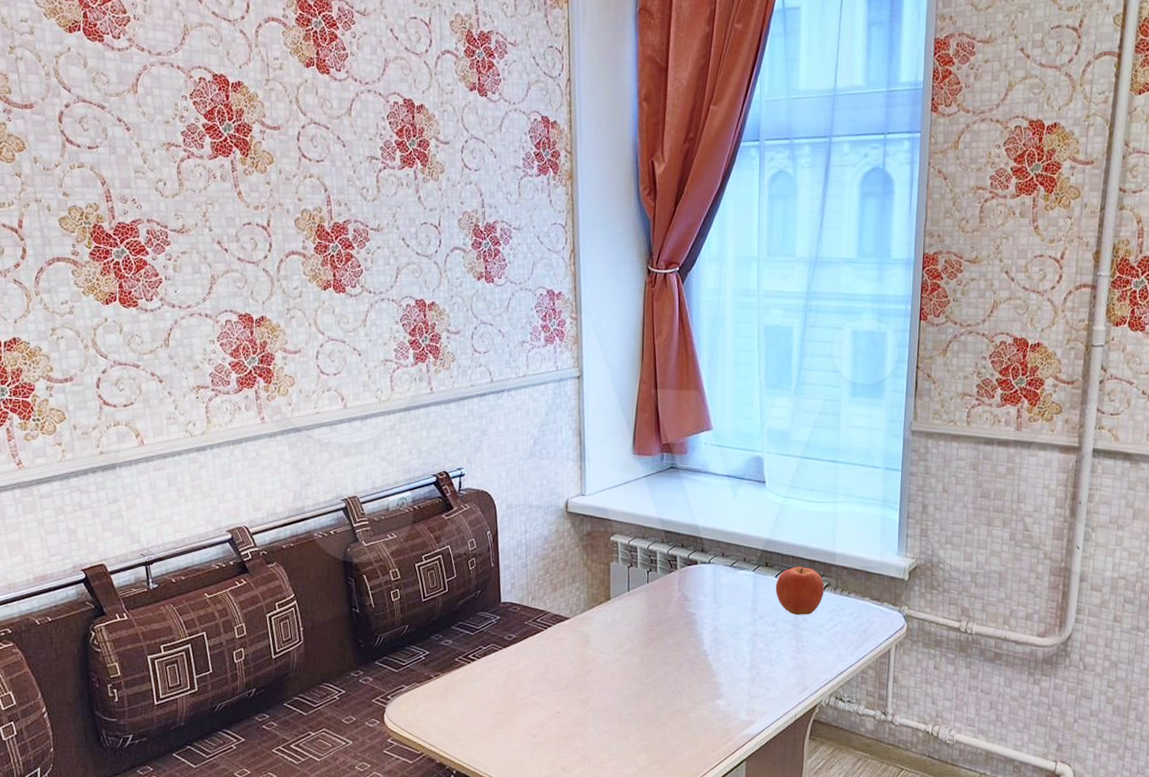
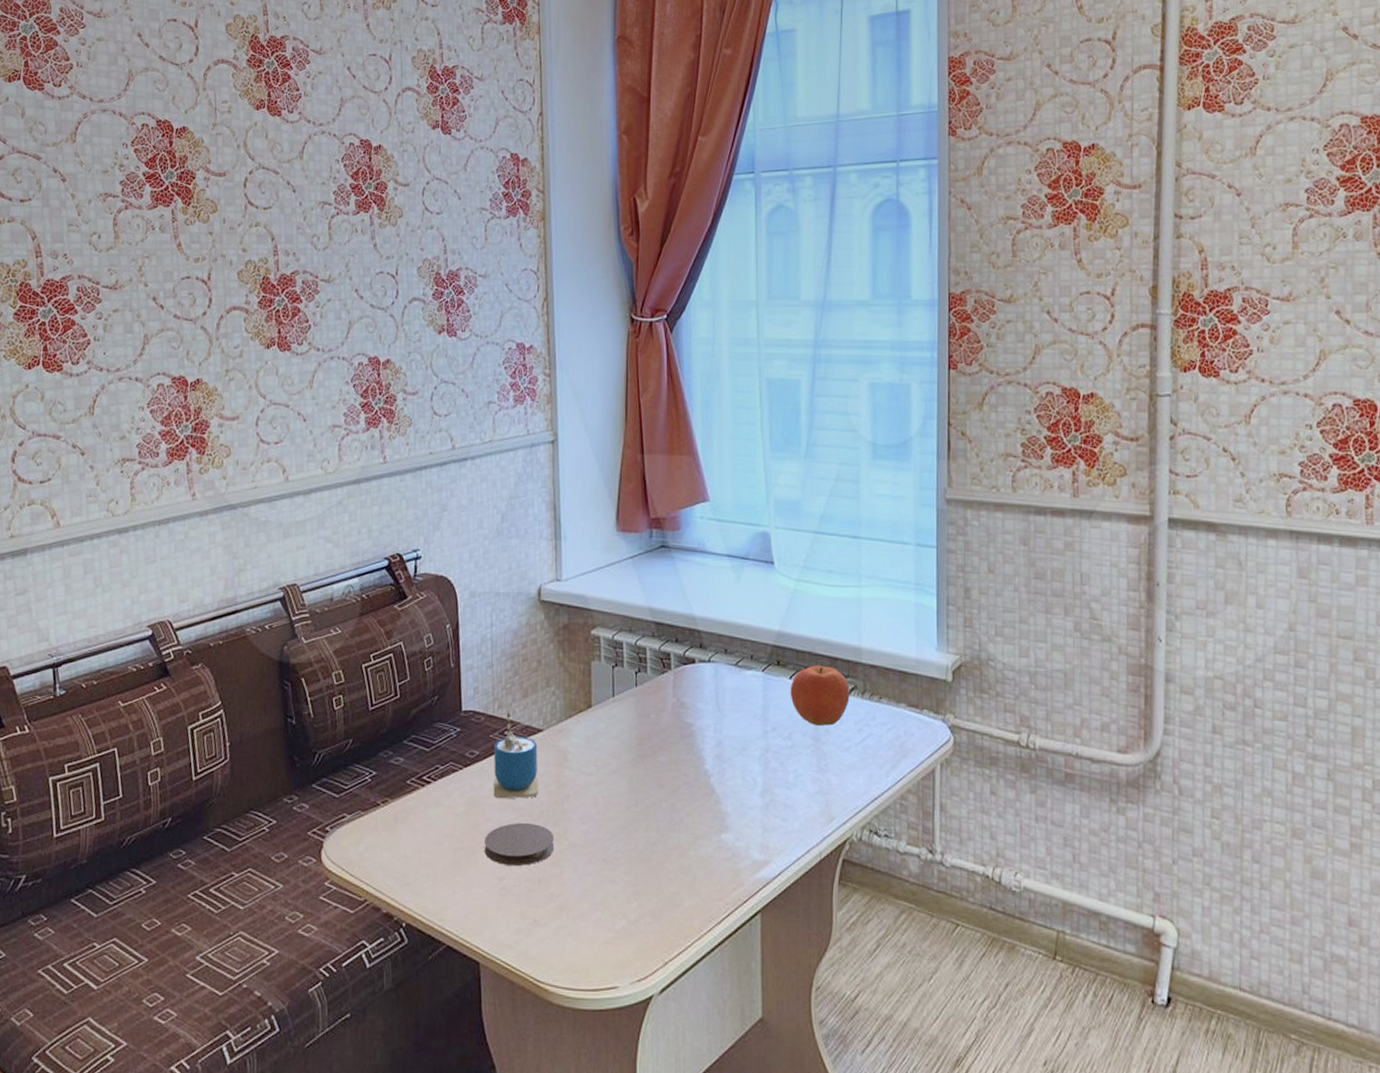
coaster: none [520,691,579,726] -> present [484,822,555,867]
cup: none [528,602,566,673] -> present [493,710,539,799]

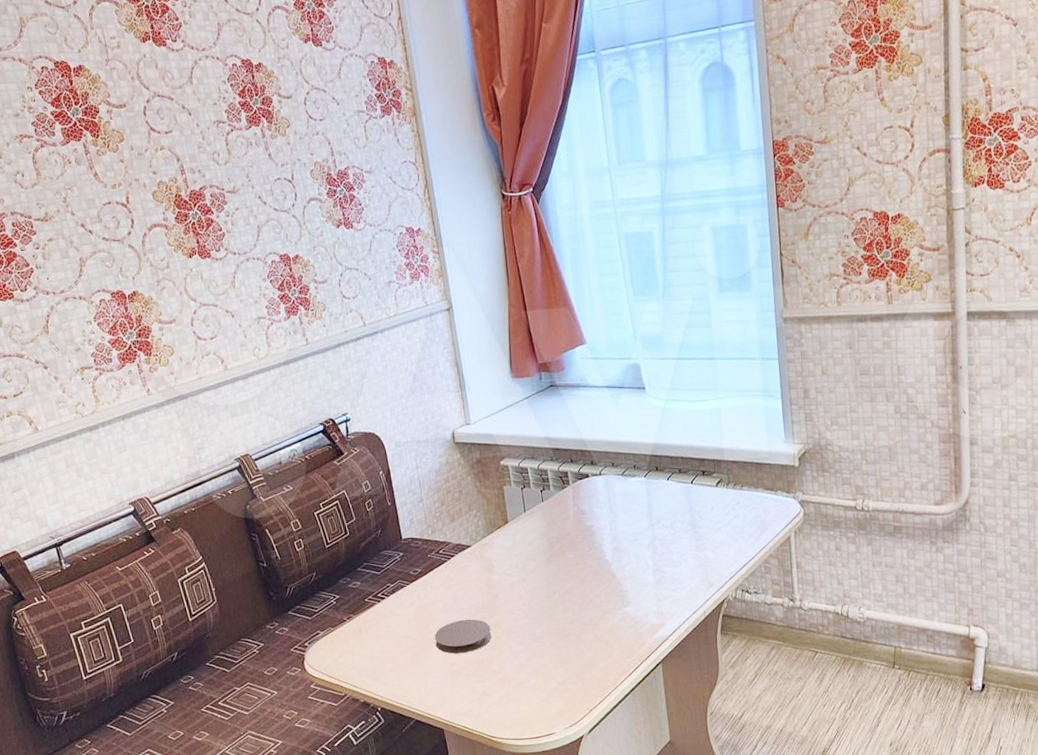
cup: present [493,710,539,799] -> none [432,534,474,604]
fruit: present [790,665,850,726] -> none [668,466,717,514]

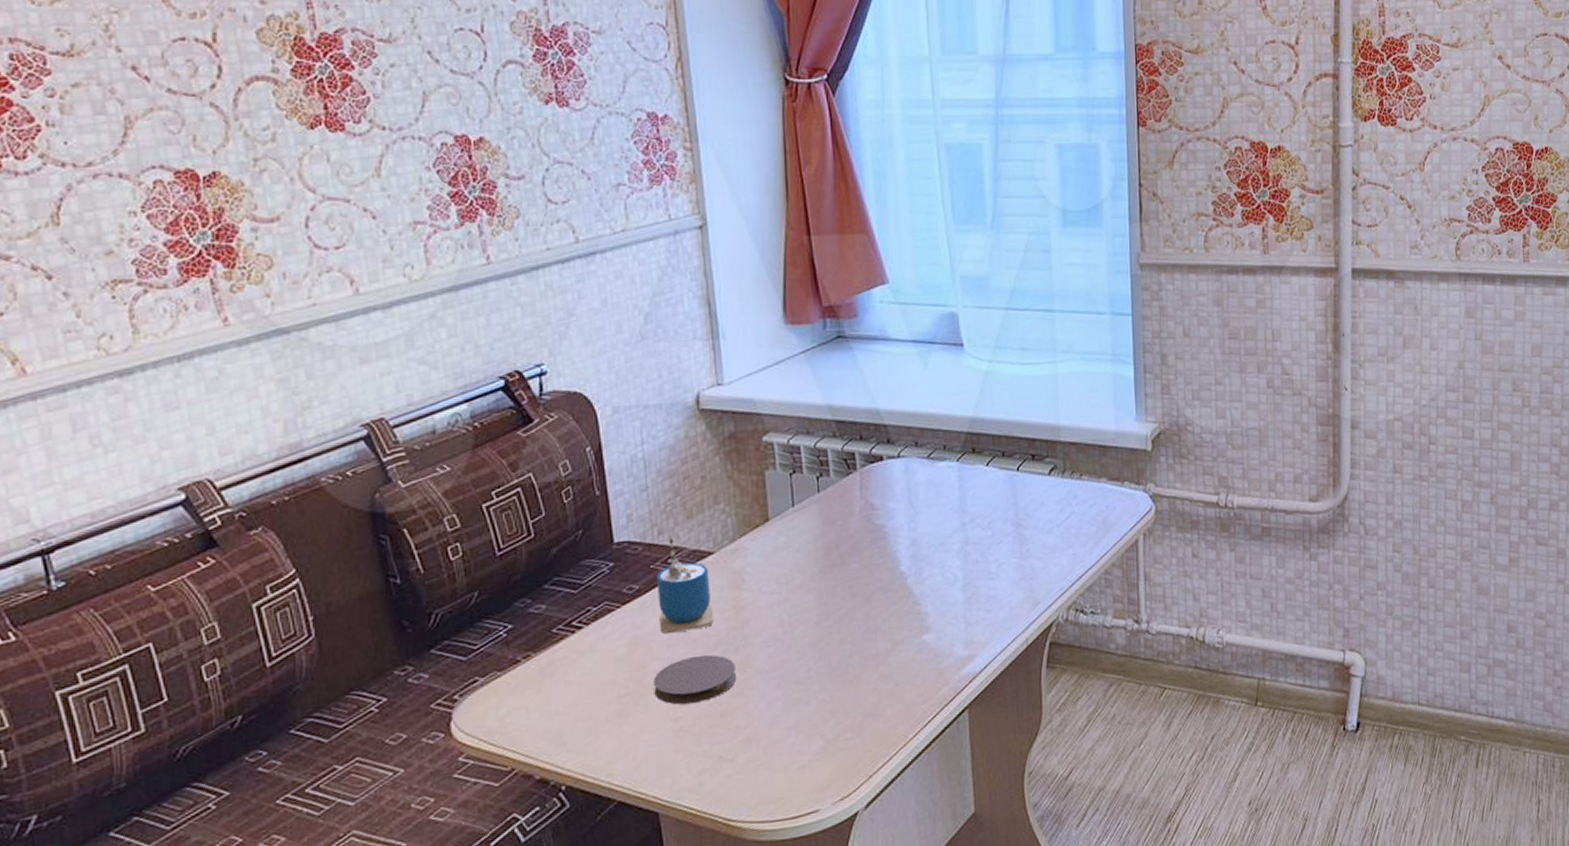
cup: none [432,534,474,604] -> present [656,535,715,635]

